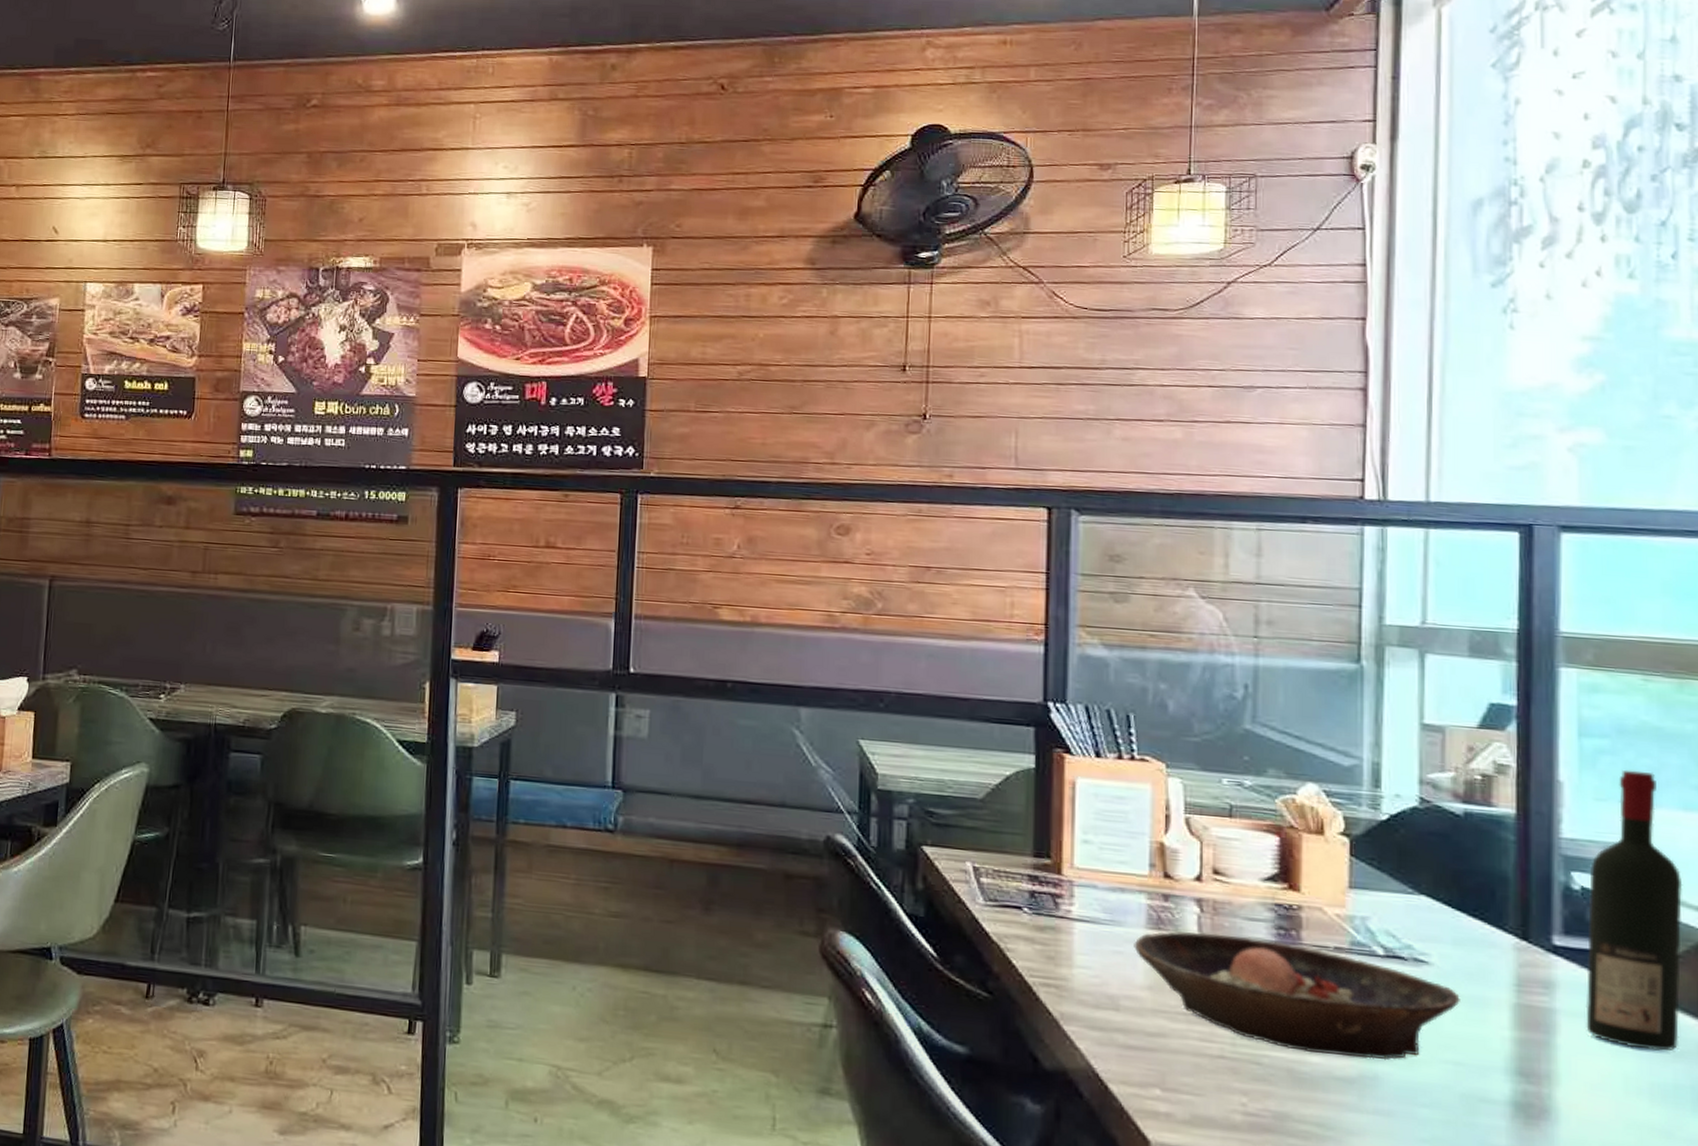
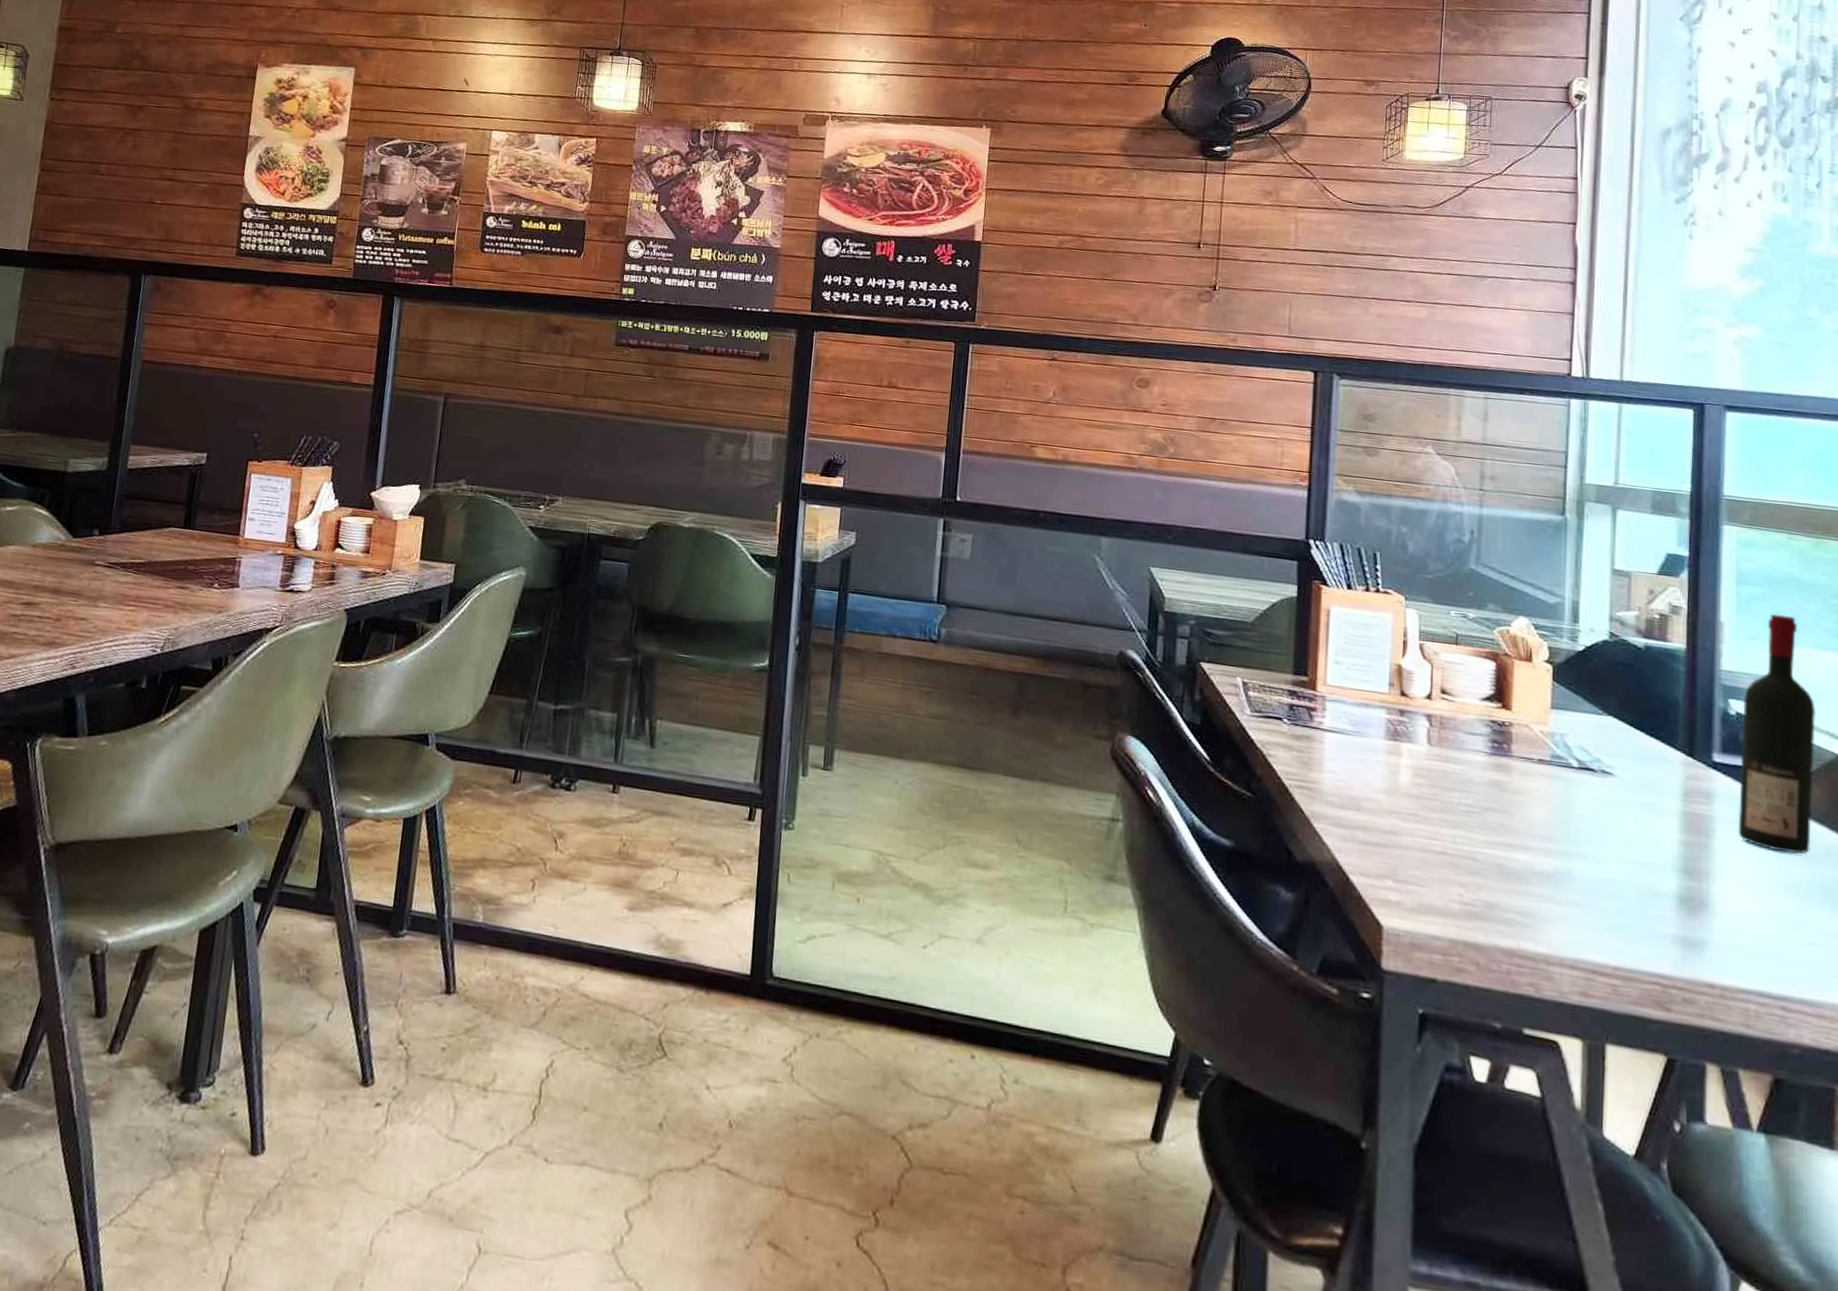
bowl: present [1134,931,1460,1060] -> none [1374,742,1638,858]

